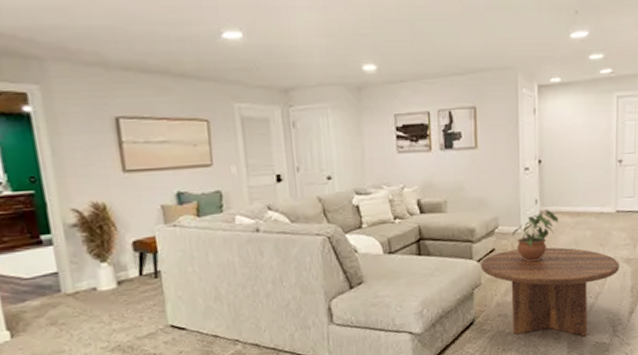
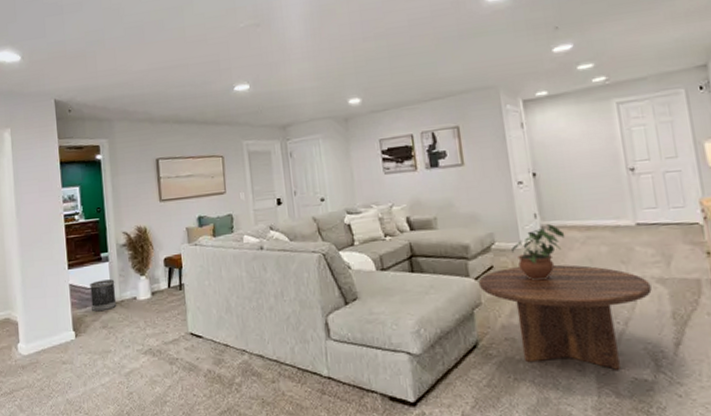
wastebasket: none [27,267,69,307] -> present [90,279,117,312]

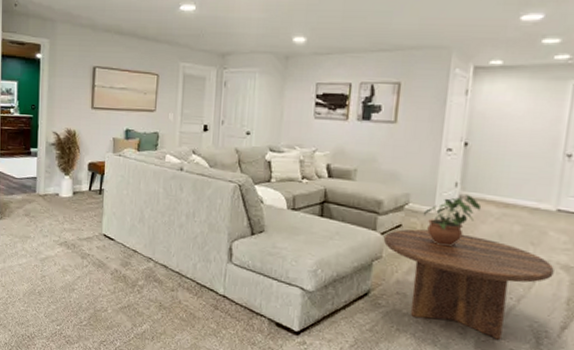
wastebasket: present [90,279,117,312] -> none [17,172,41,201]

